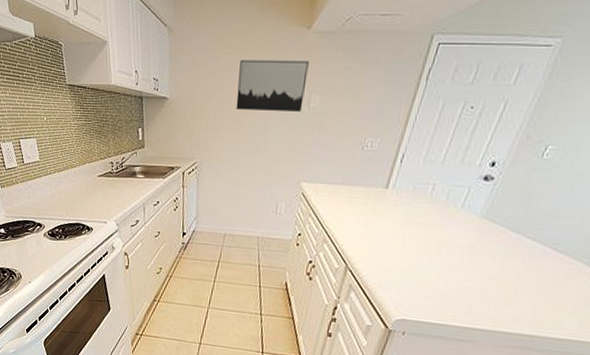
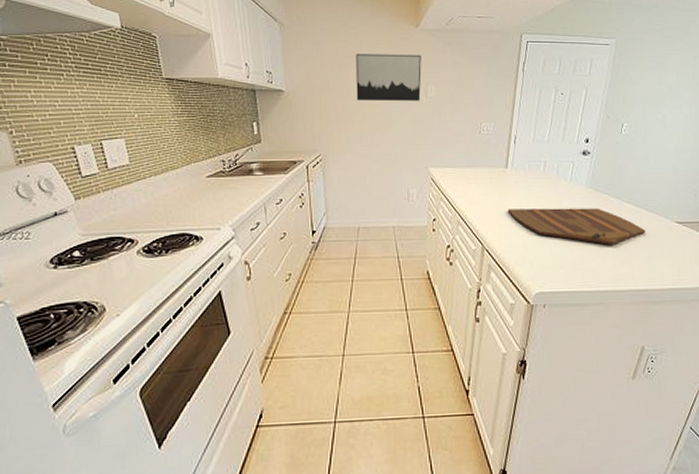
cutting board: none [380,231,548,283] -> present [507,208,646,245]

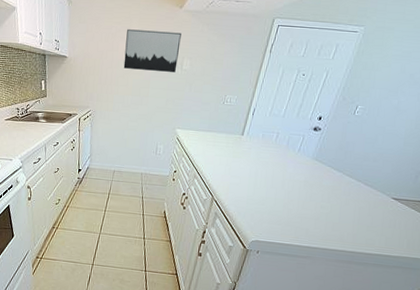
cutting board: present [507,208,646,245] -> none [238,169,362,210]

